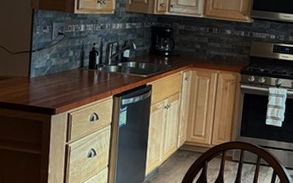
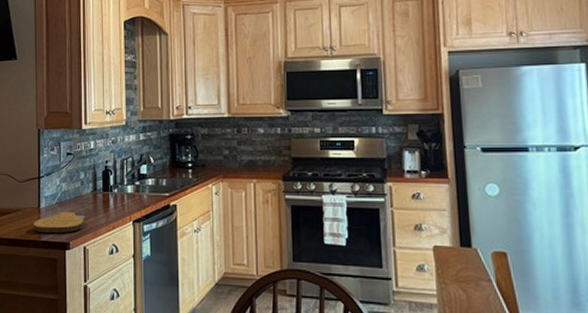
cutting board: none [22,82,71,101] -> present [33,211,85,233]

